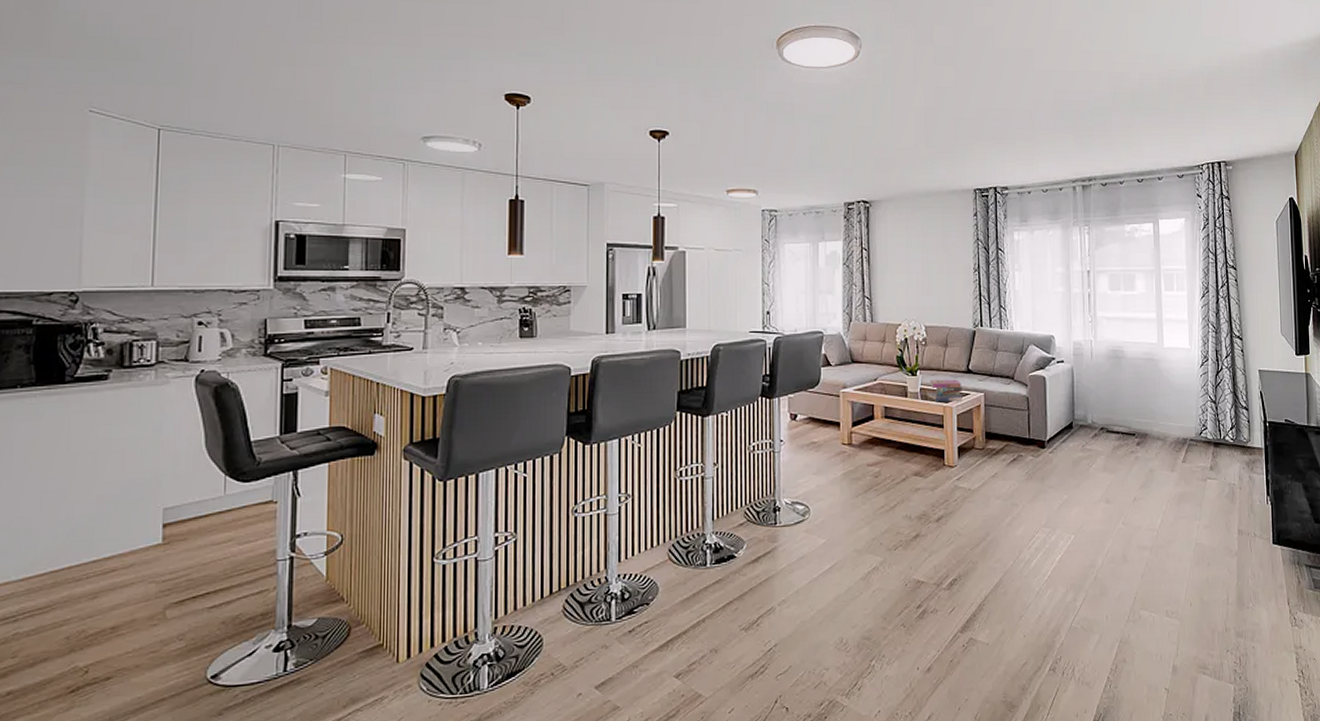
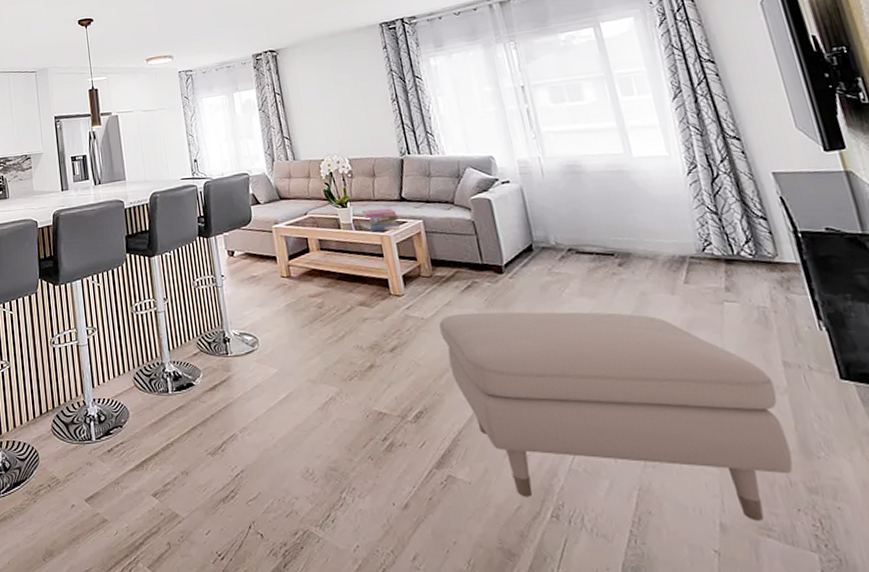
ottoman: none [984,484,1231,662] -> present [439,311,793,521]

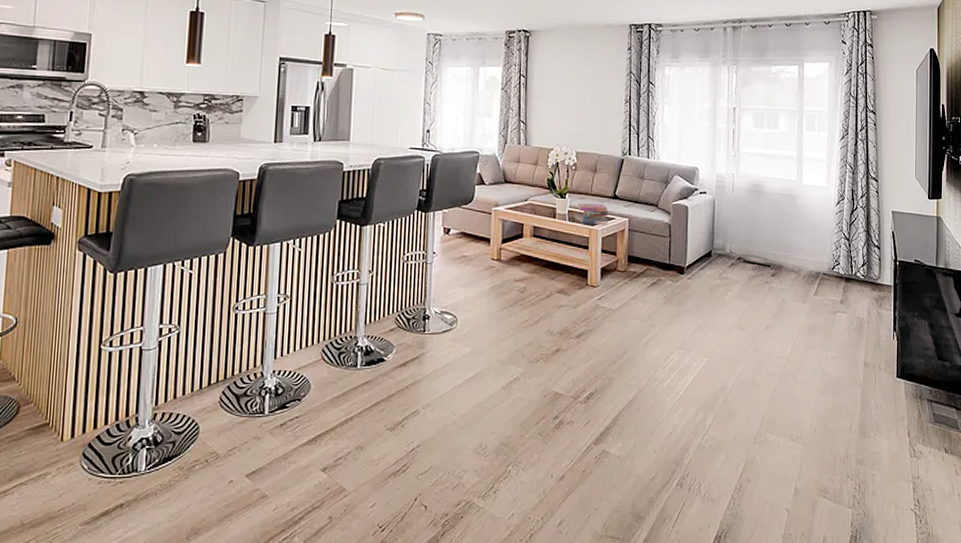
ottoman: present [439,311,793,521] -> none [623,307,854,485]

